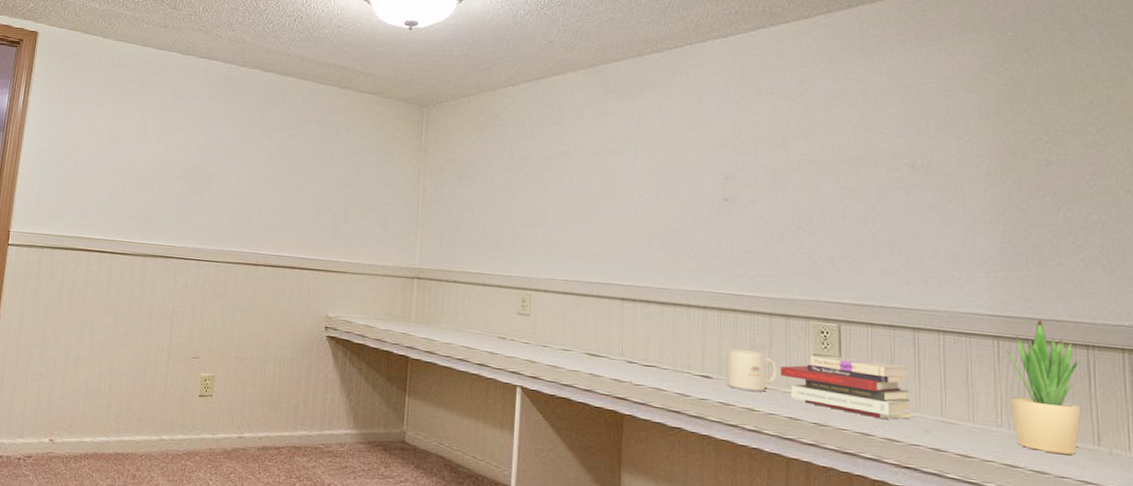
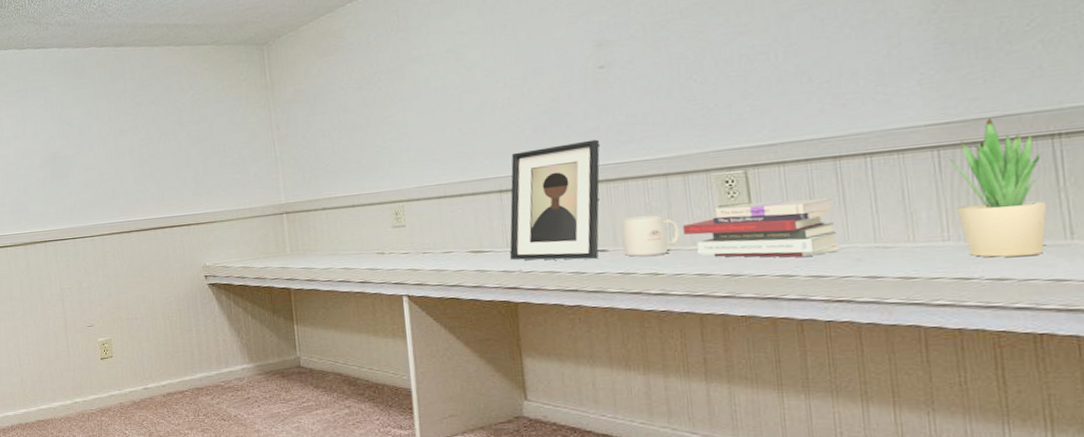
picture frame: none [623,264,717,385] -> present [509,139,601,261]

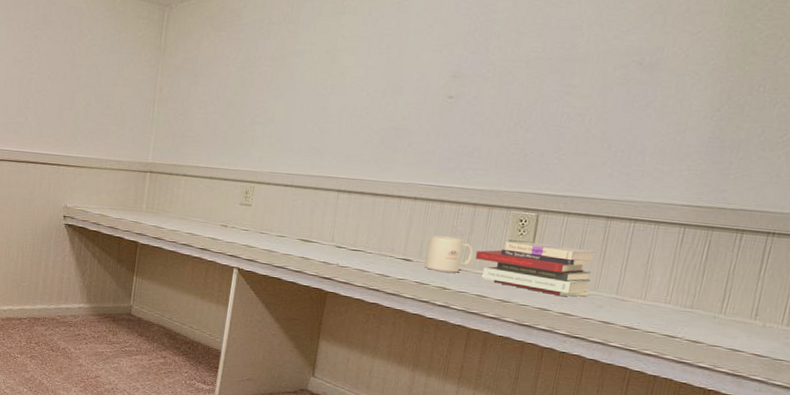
picture frame: present [509,139,601,261] -> none [332,158,431,267]
potted plant: present [948,117,1048,258] -> none [681,208,756,328]

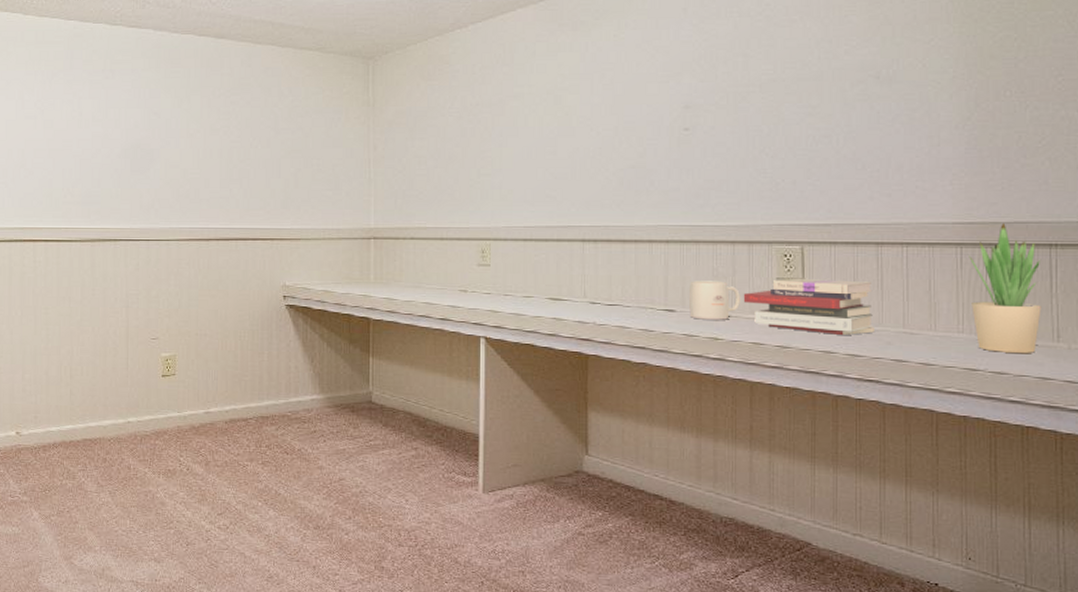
potted plant: none [681,208,756,328] -> present [969,222,1041,354]

